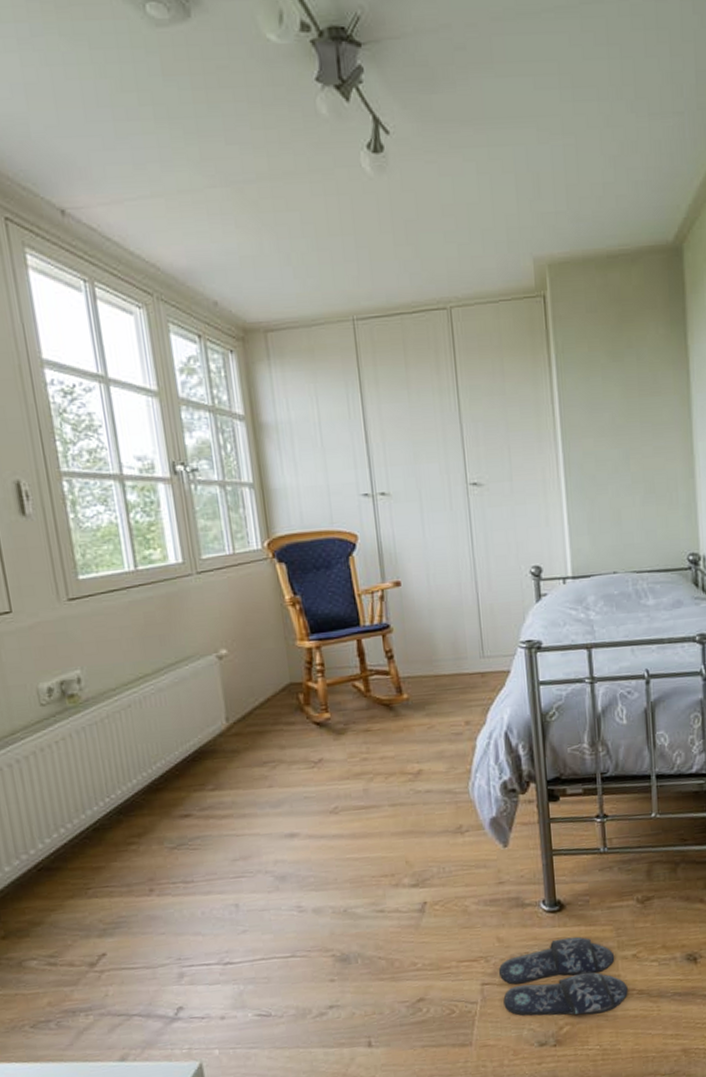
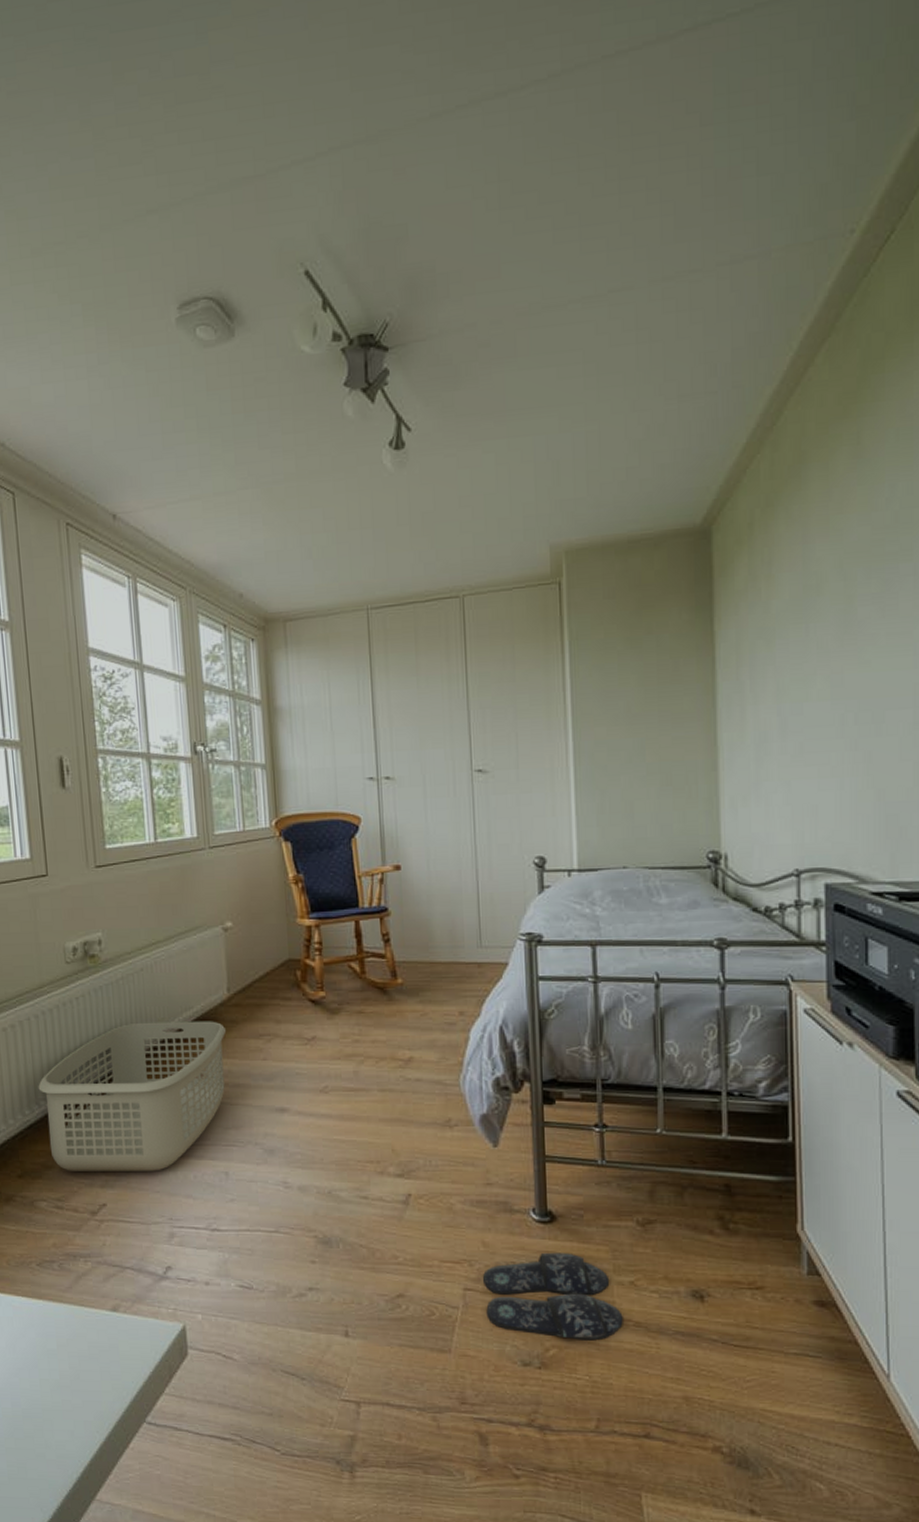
clothes hamper: none [17,752,230,925] -> present [38,1021,227,1171]

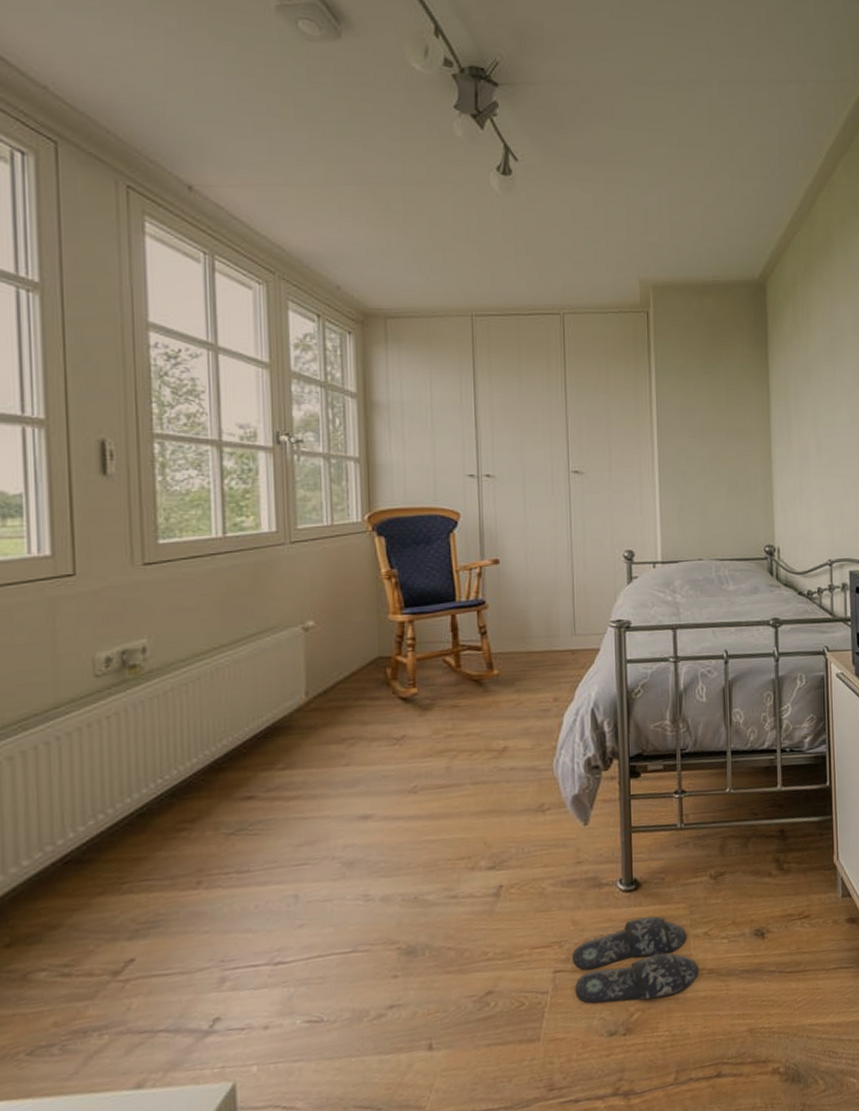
clothes hamper: present [38,1021,227,1171] -> none [44,729,303,928]

